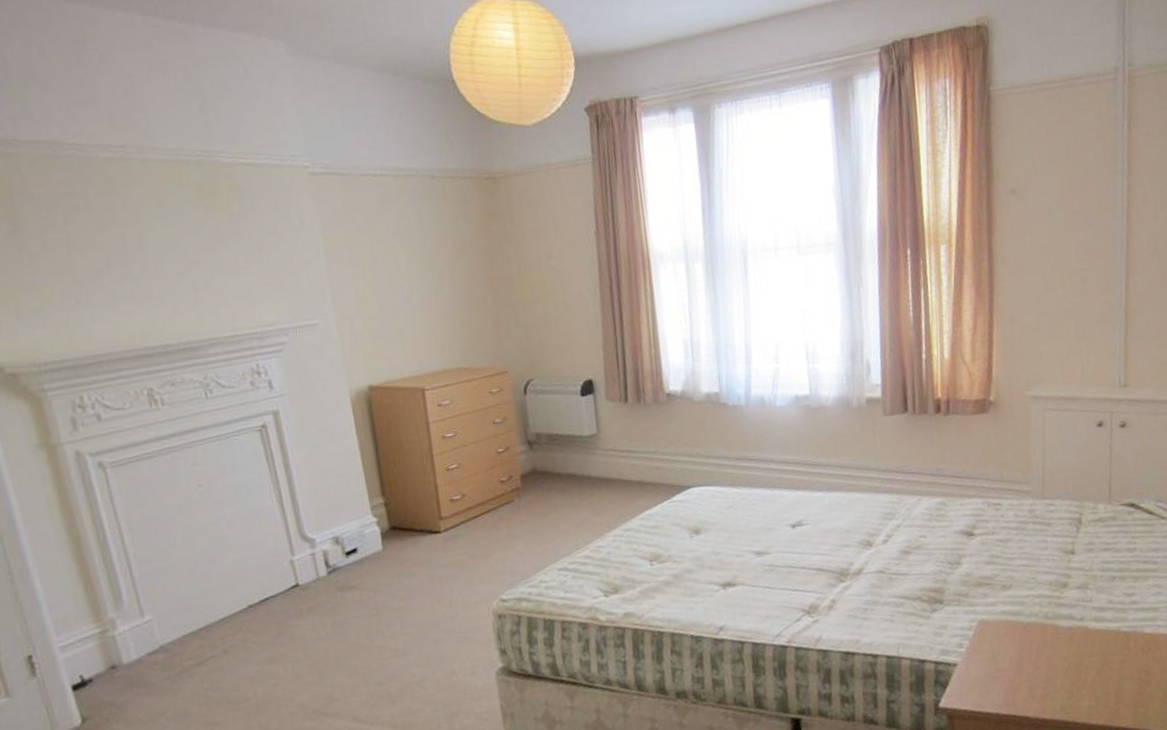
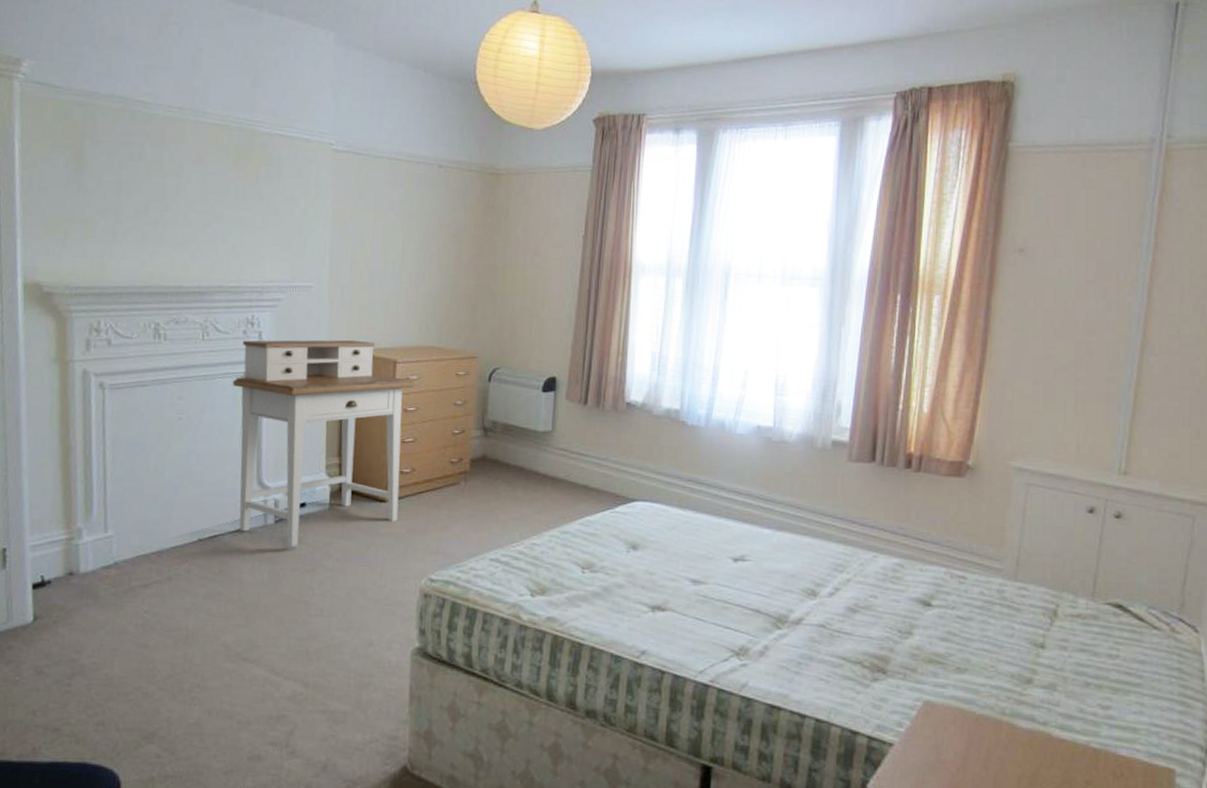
desk: none [250,372,457,596] -> present [233,339,414,547]

